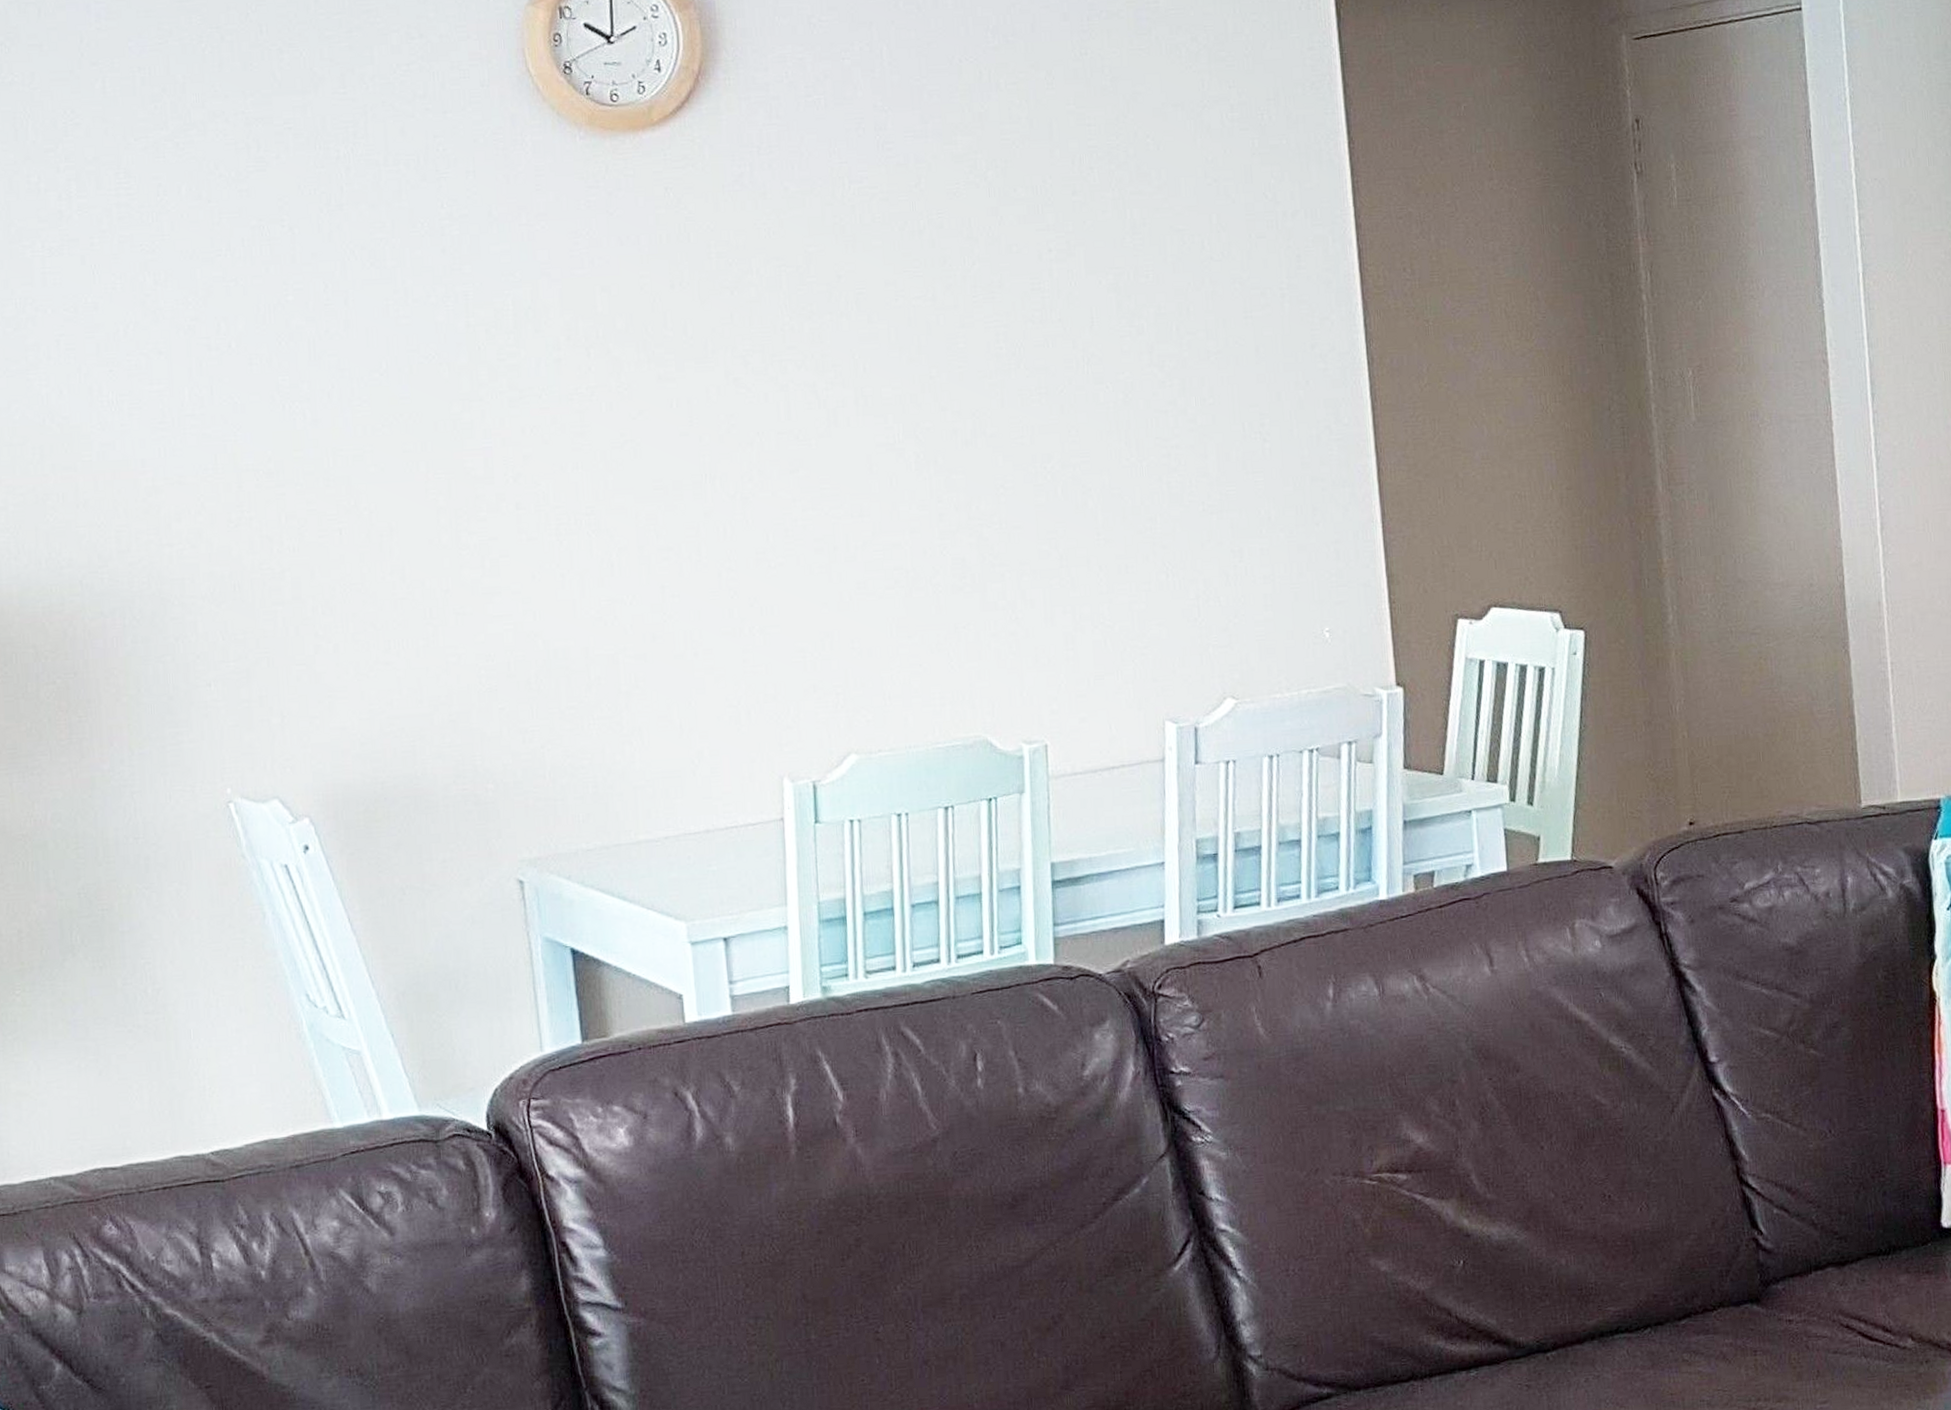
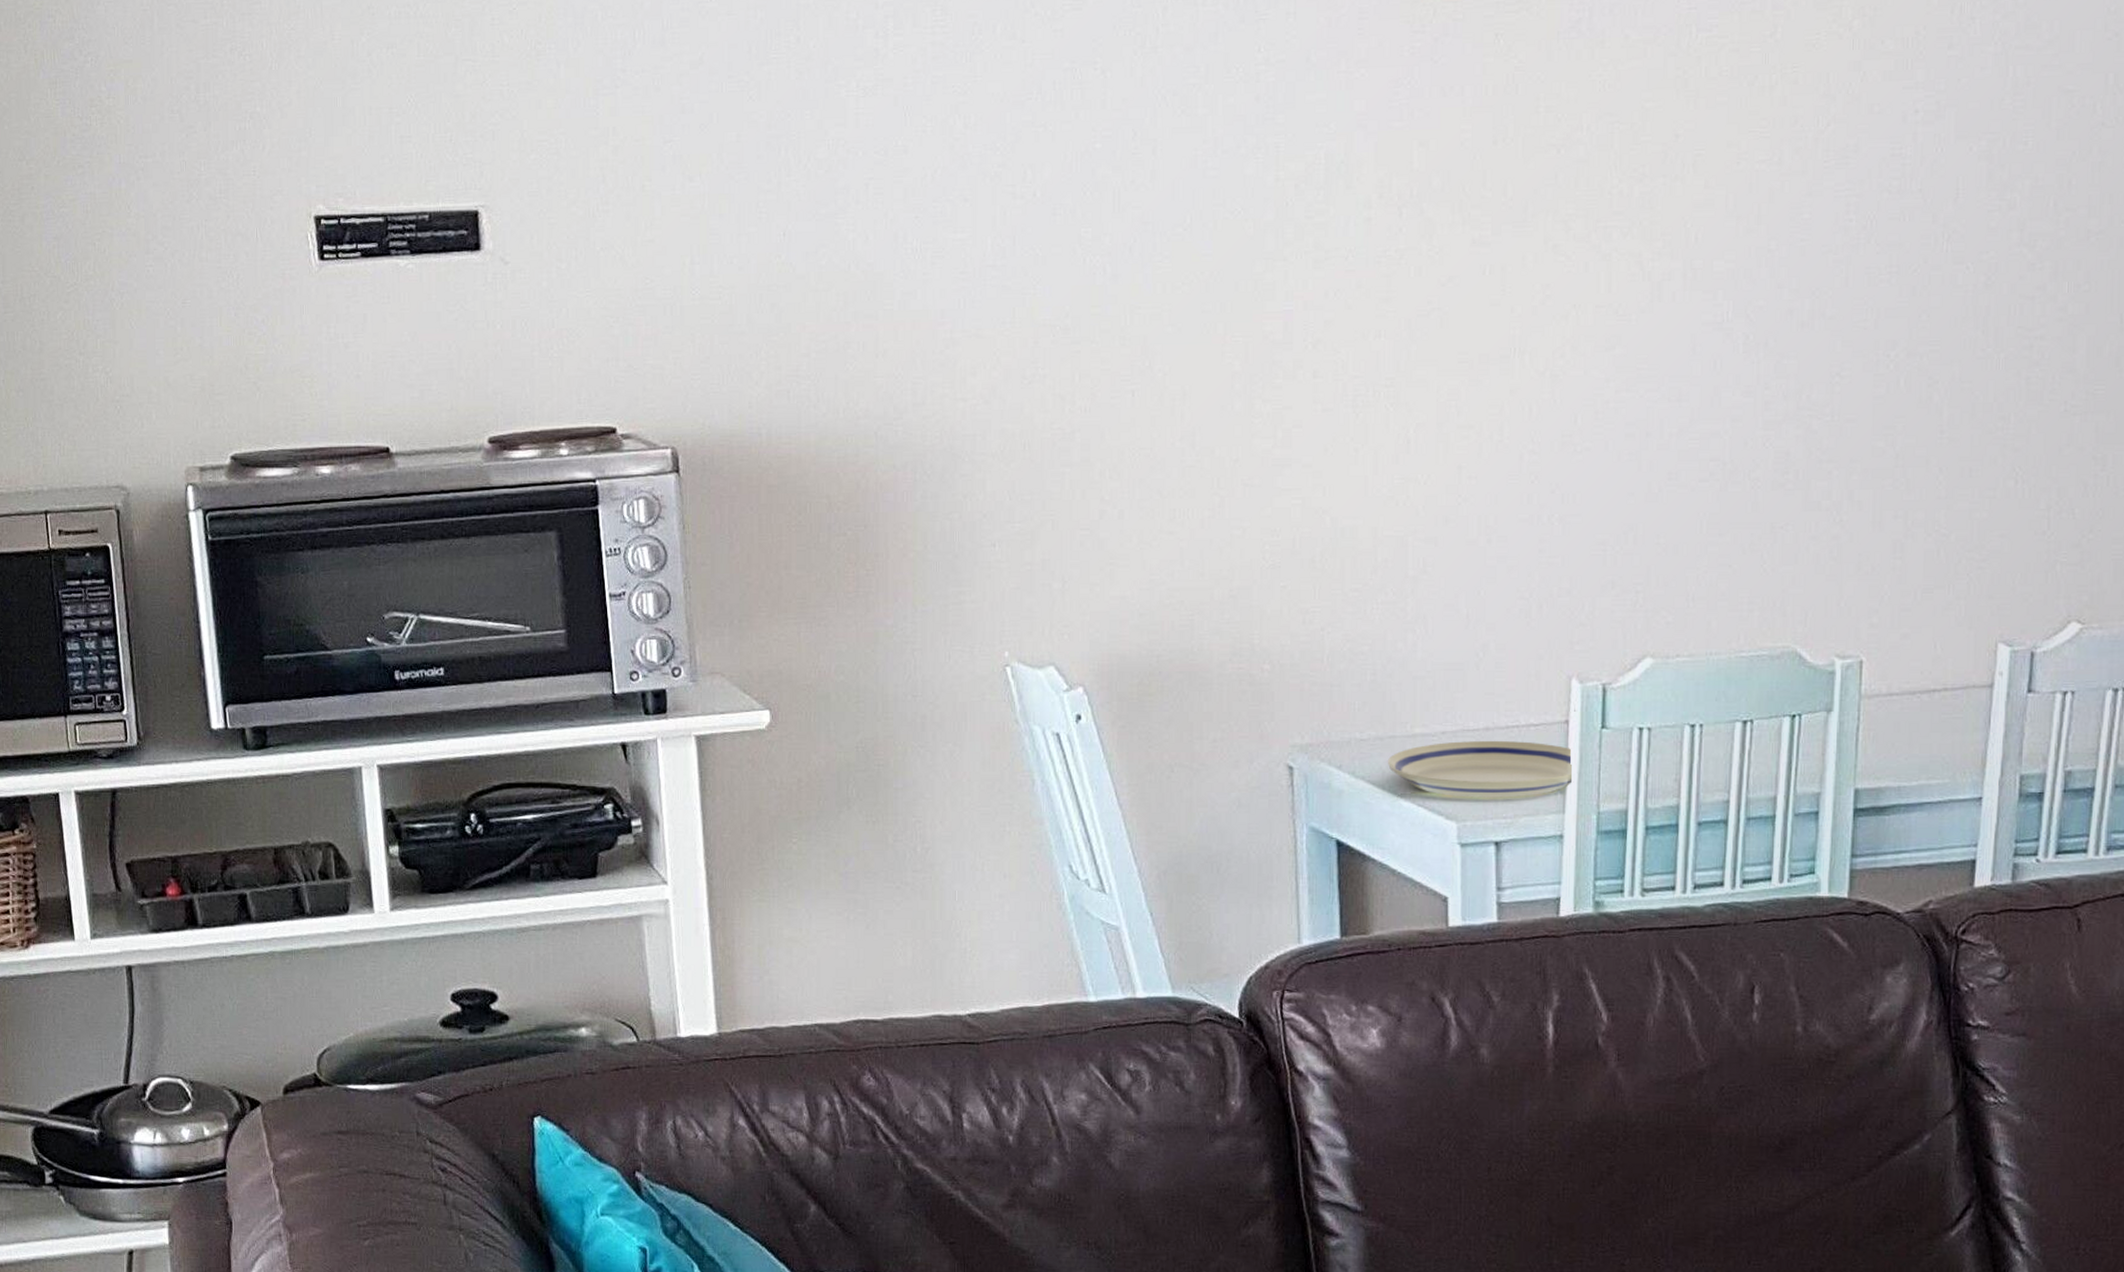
plate: none [614,840,791,898] -> present [1387,740,1572,798]

